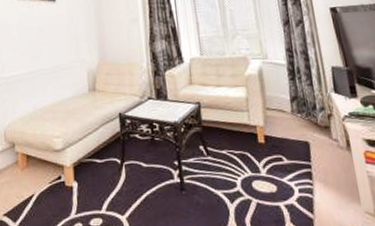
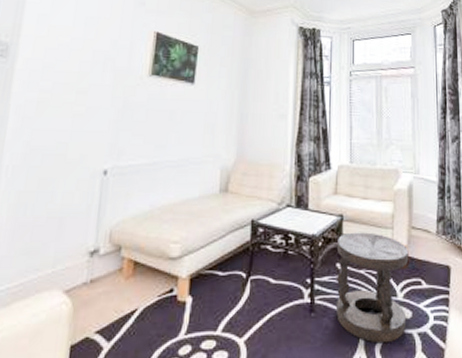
stool: none [197,116,273,216] -> present [336,232,409,344]

